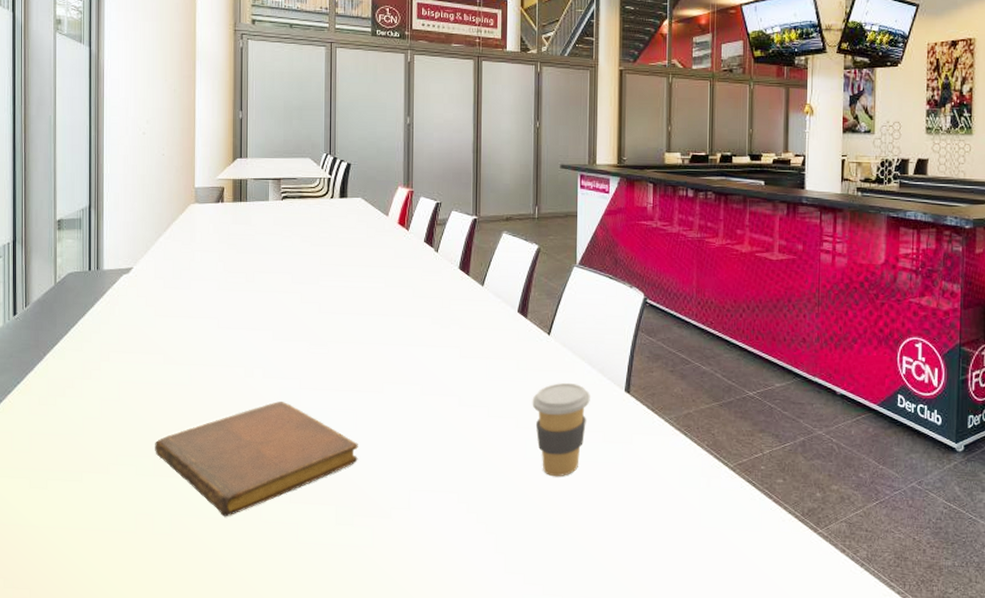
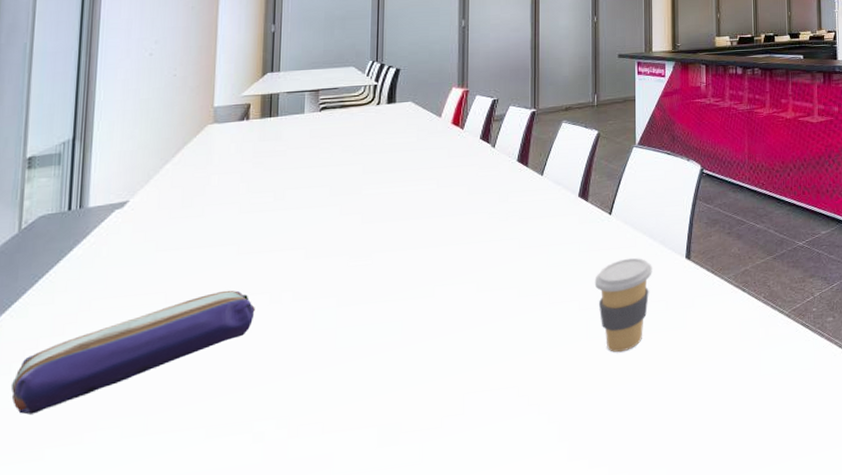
pencil case: none [56,359,233,442] -> present [10,290,255,415]
notebook: present [155,401,358,516] -> none [148,323,405,465]

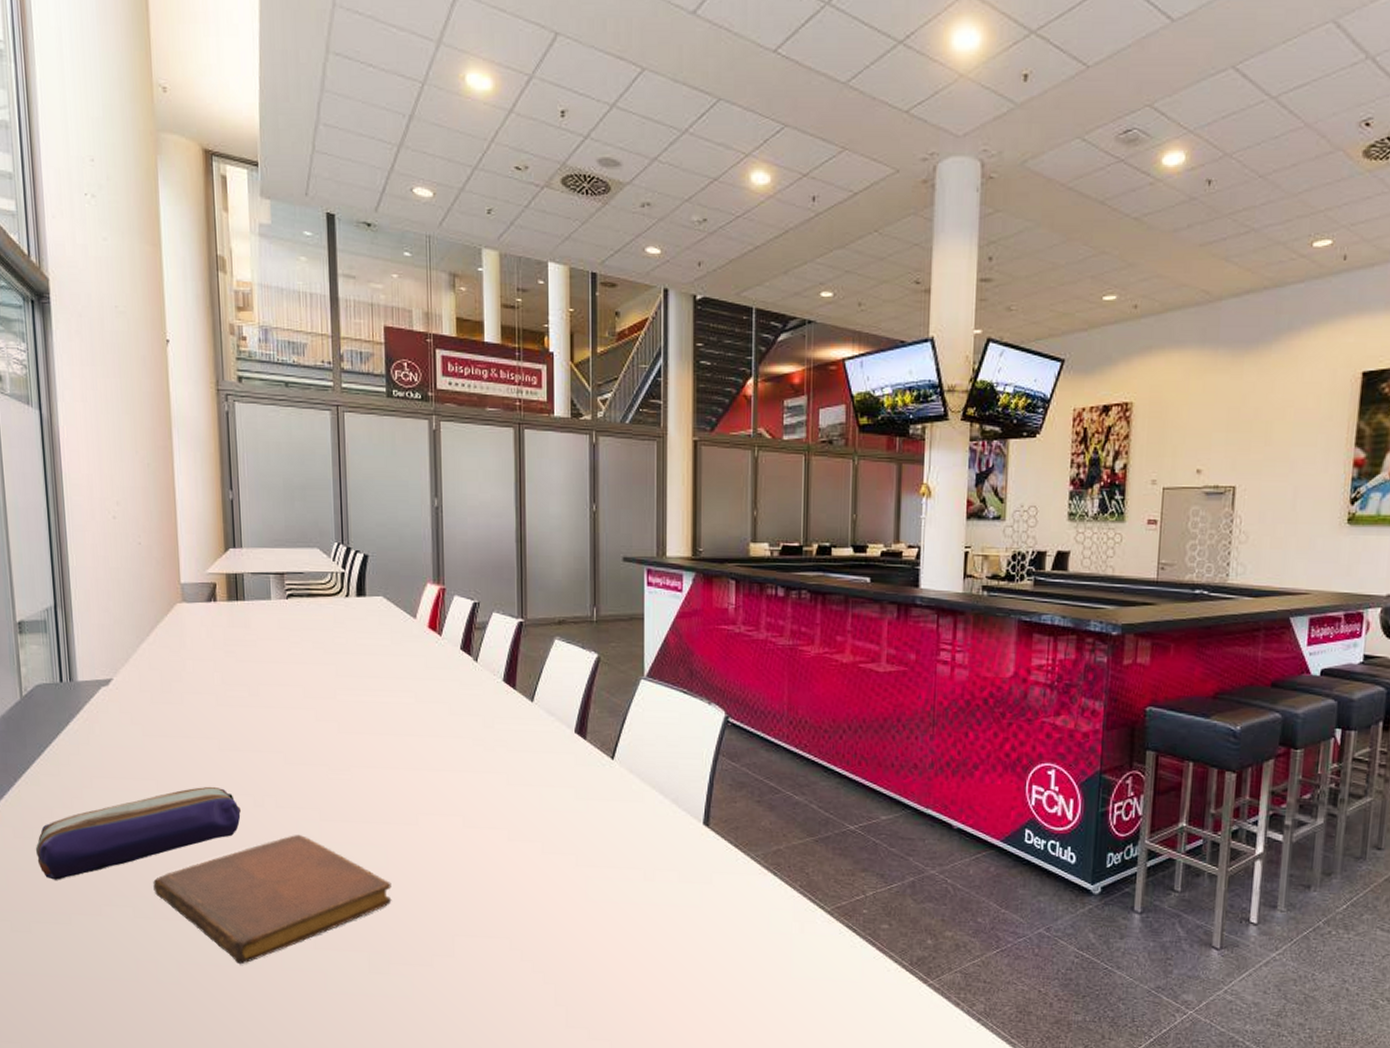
notebook: none [148,323,405,465] -> present [153,835,392,964]
coffee cup: present [594,257,652,353] -> none [594,814,662,921]

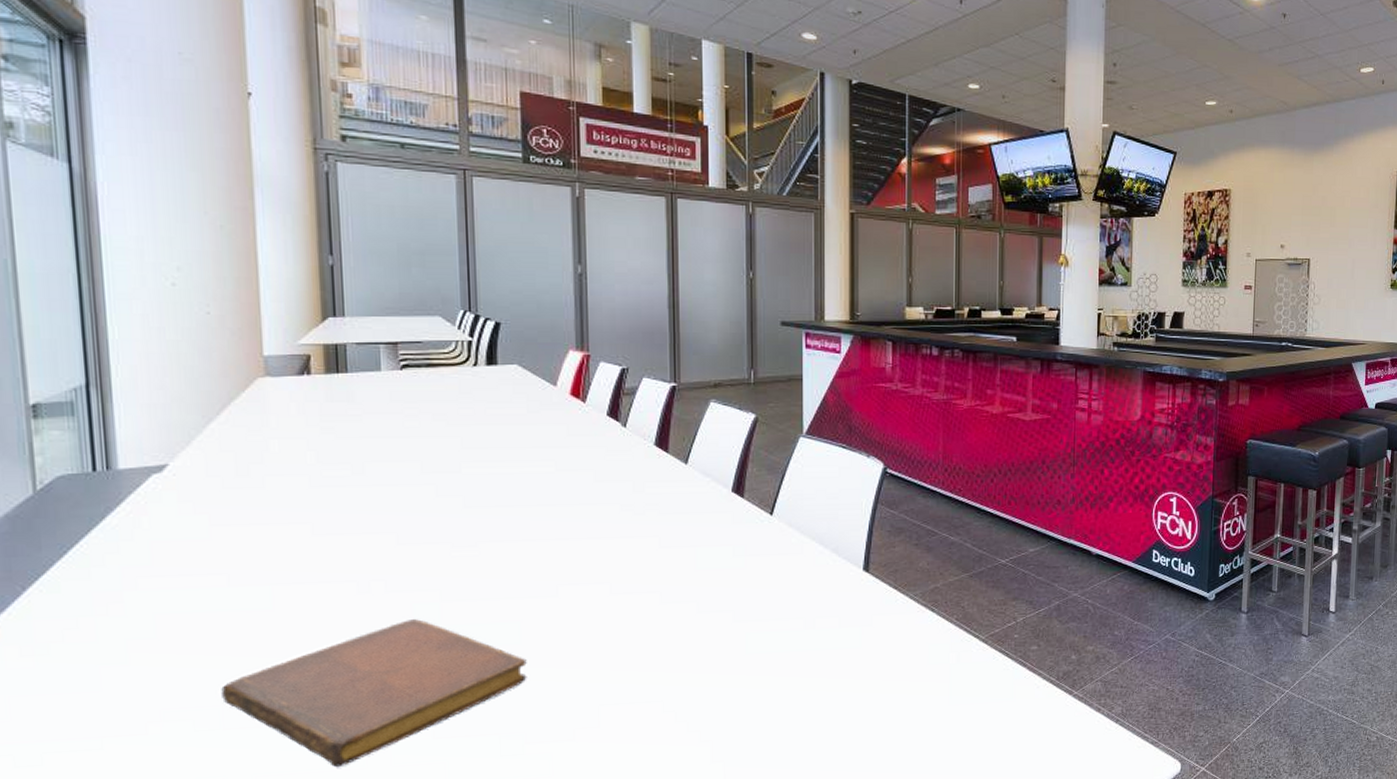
pencil case: present [35,786,241,880] -> none [52,575,340,701]

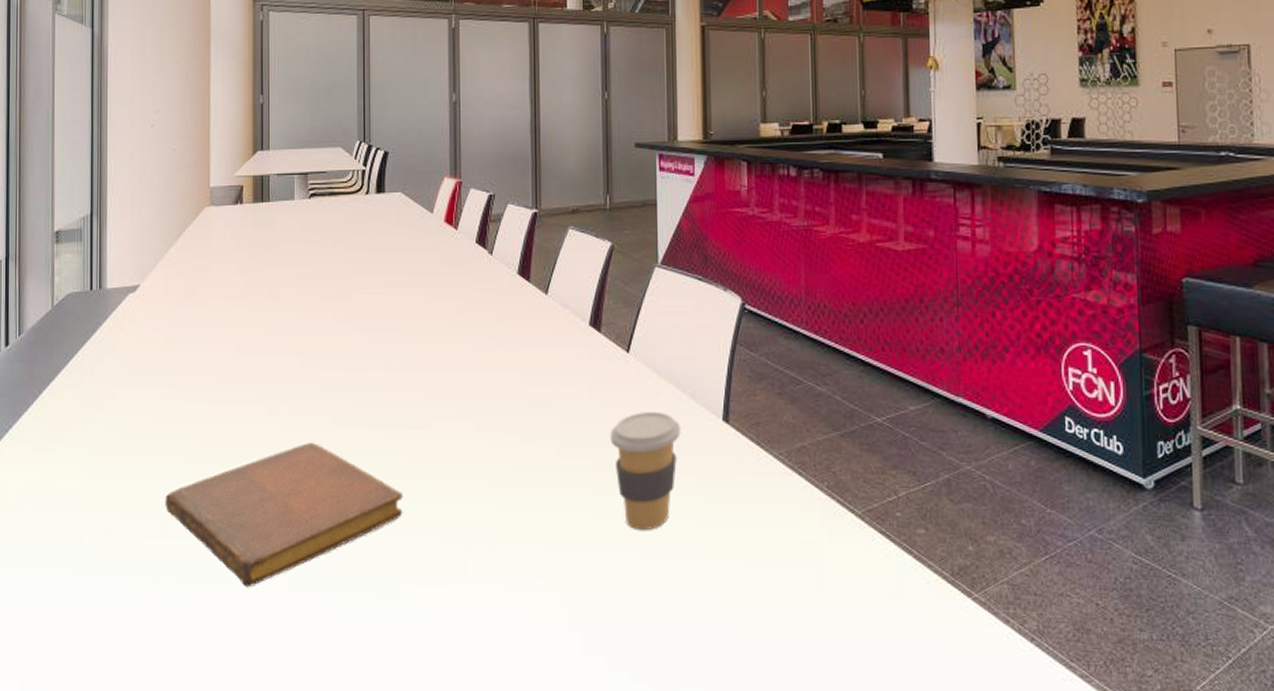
coffee cup: none [752,566,823,671] -> present [610,411,681,531]

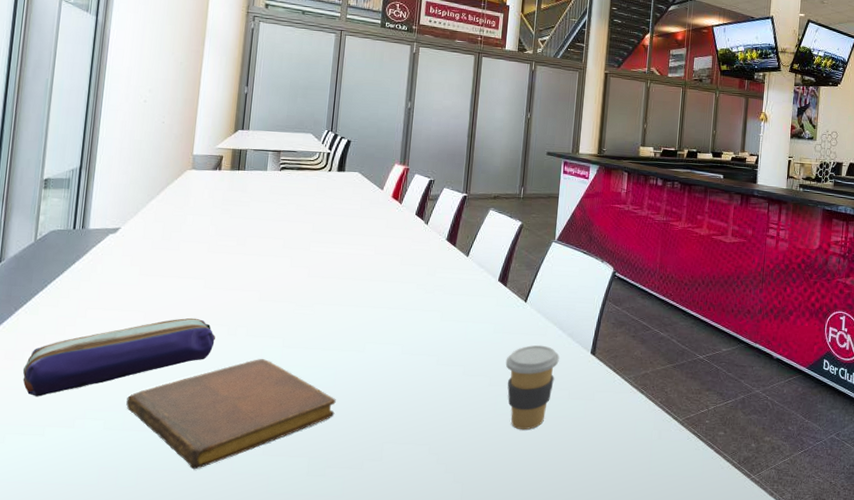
pencil case: none [53,393,255,498] -> present [22,317,215,397]

